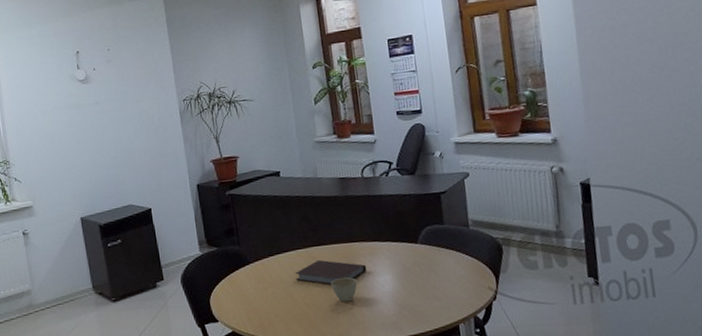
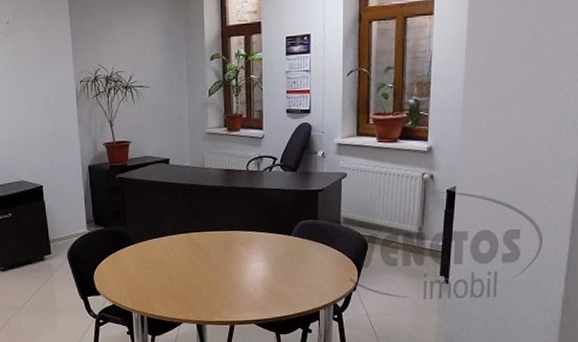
notebook: present [295,259,367,285] -> none [176,244,243,268]
cup: present [331,277,357,302] -> none [208,262,232,284]

